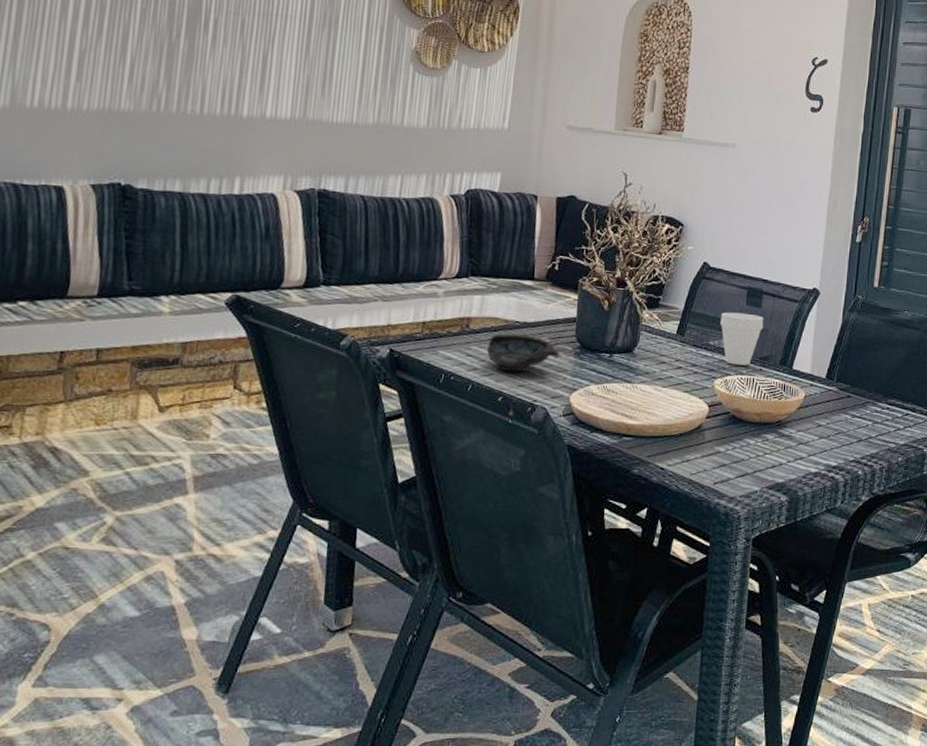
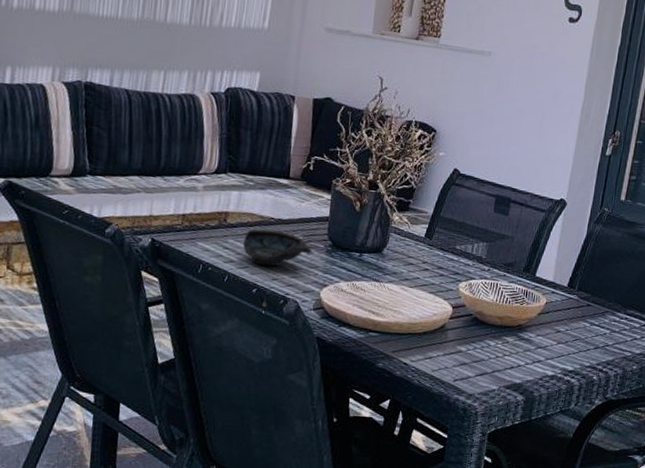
cup: present [720,312,764,366] -> none [467,218,511,271]

